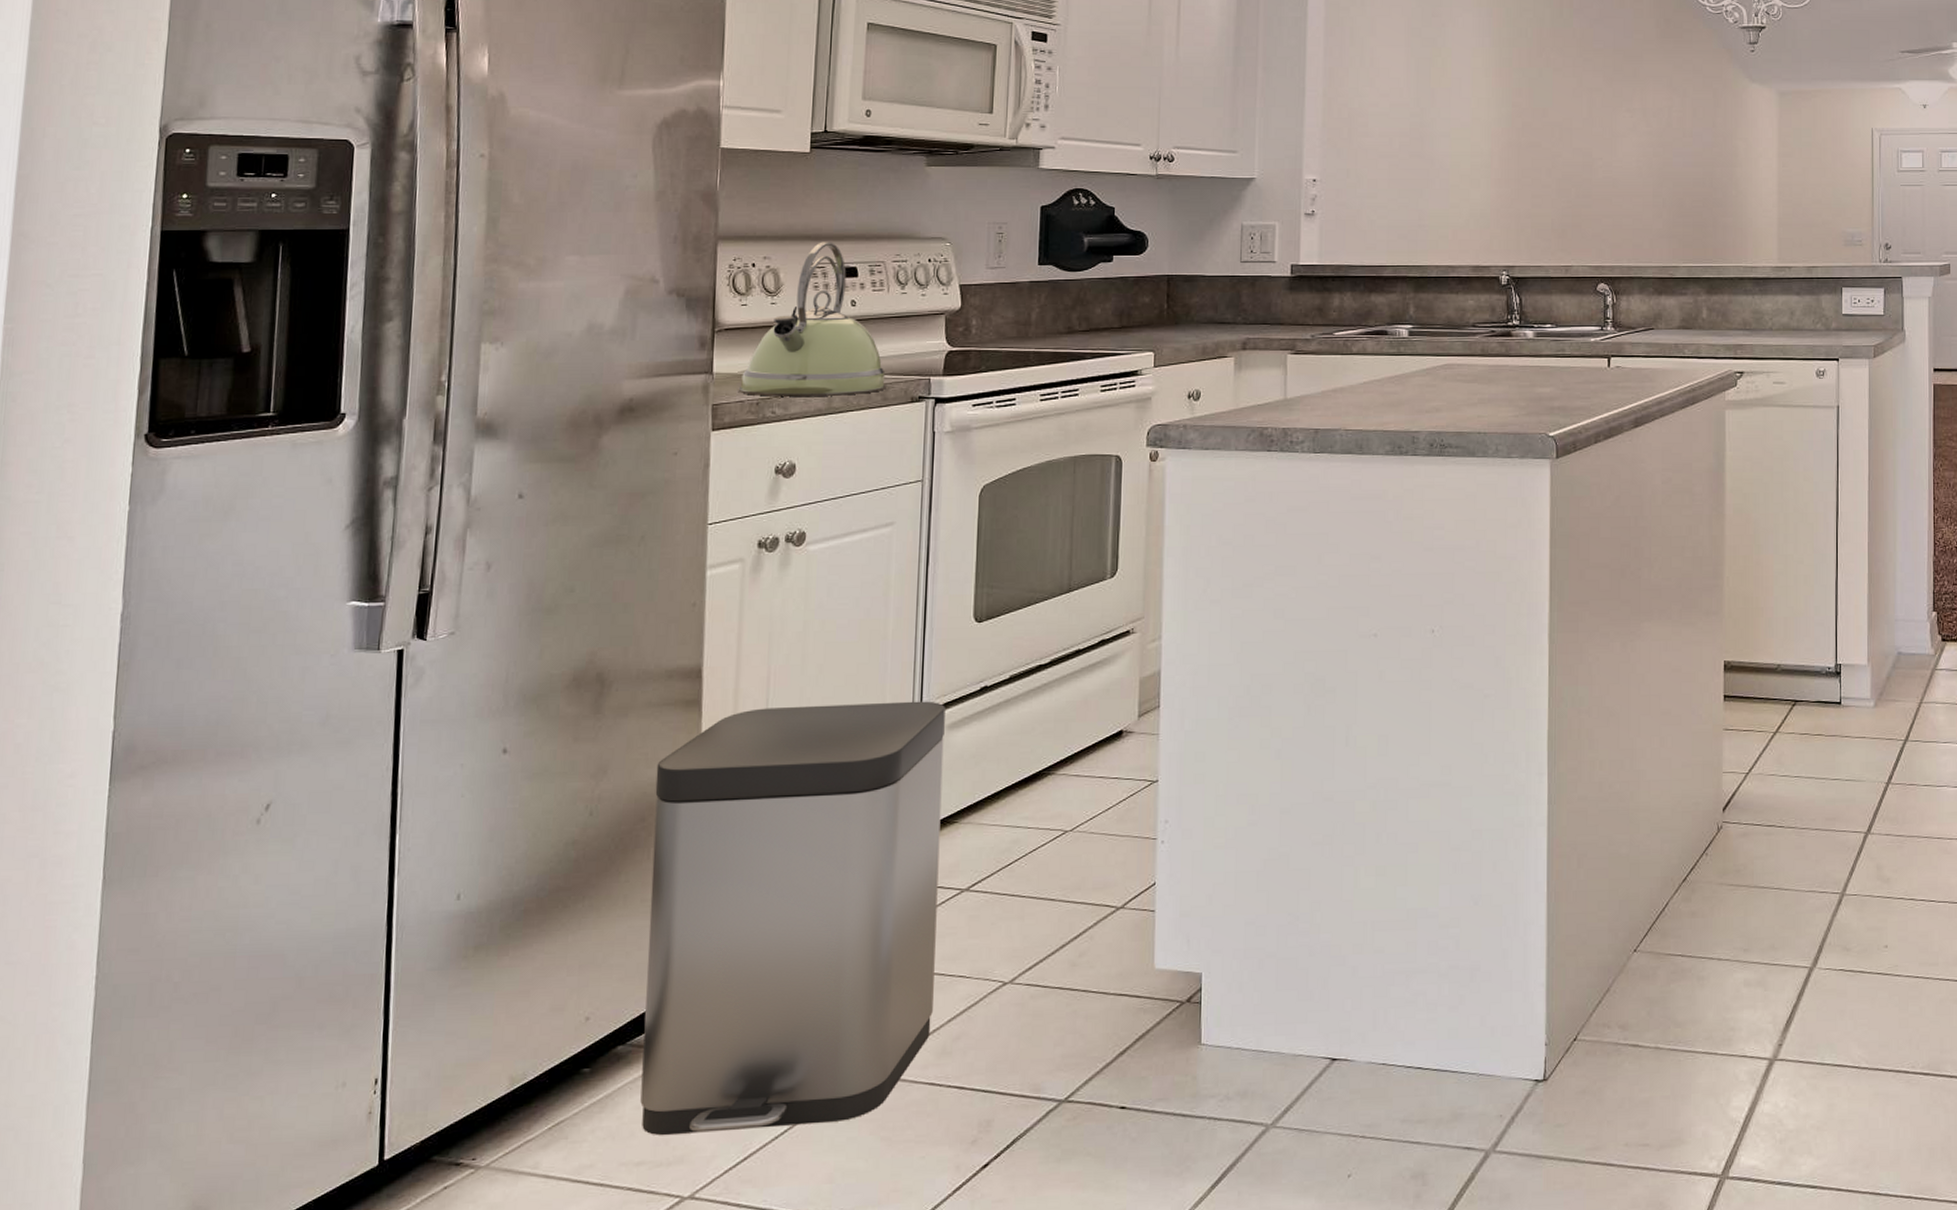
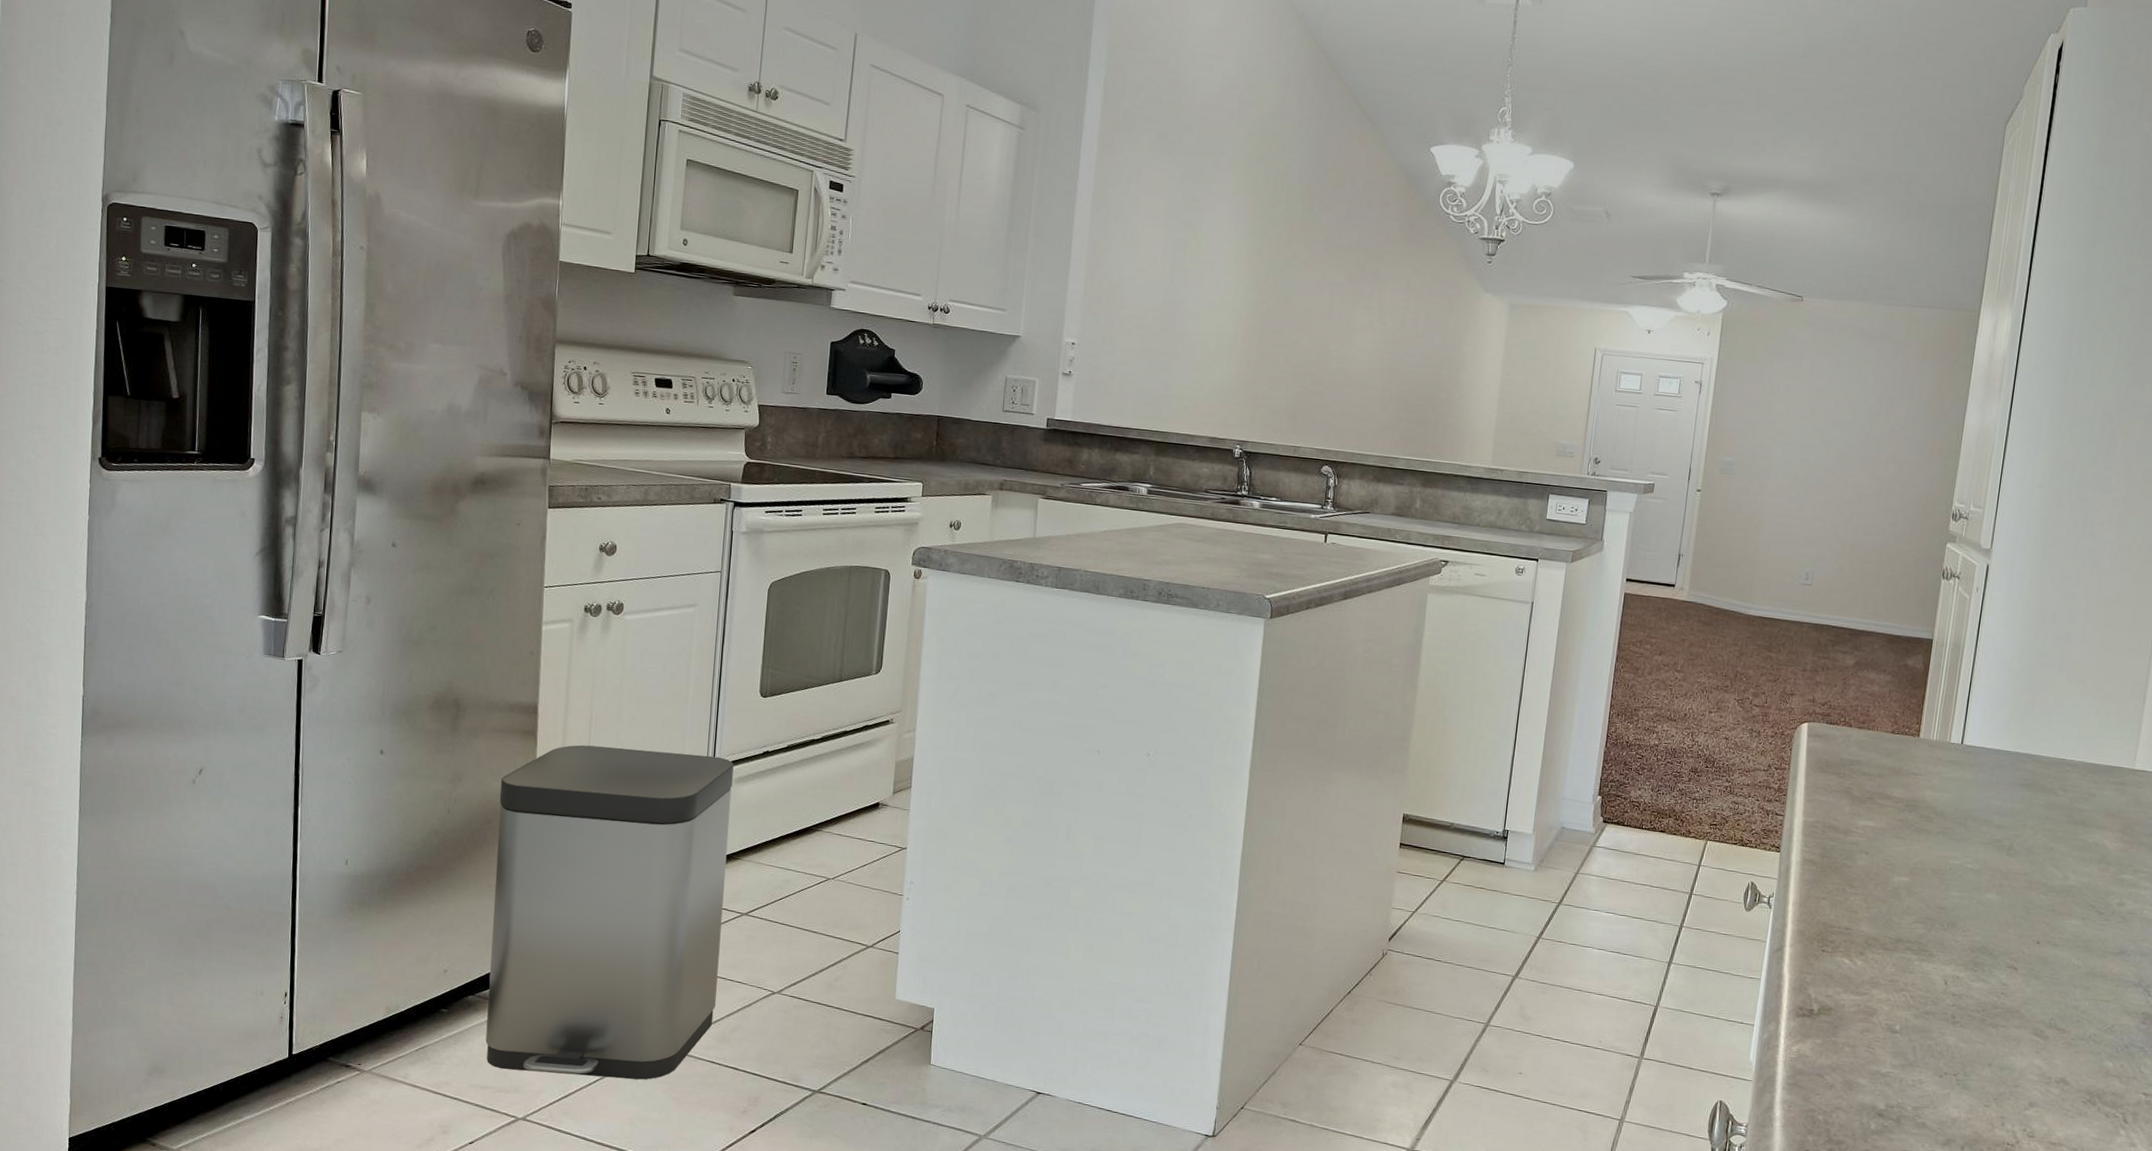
kettle: present [738,242,886,397] -> none [570,354,694,491]

